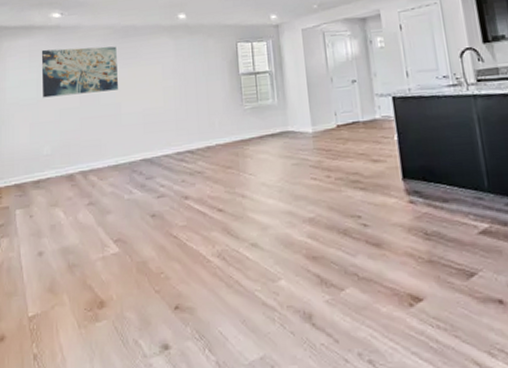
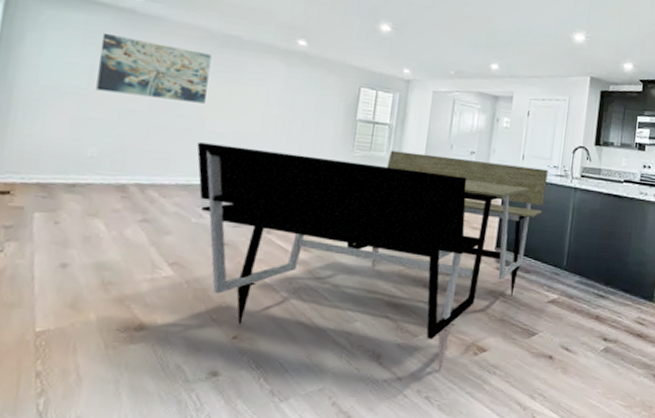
dining table: none [118,81,444,329] -> present [197,142,548,371]

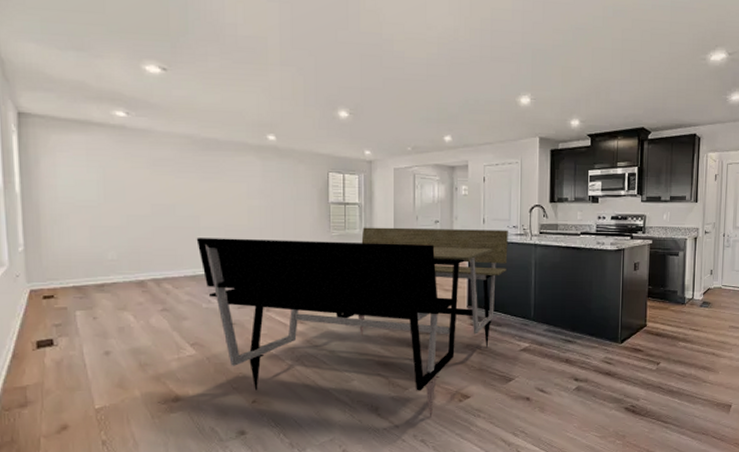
wall art: present [96,32,212,104] -> none [102,149,197,203]

